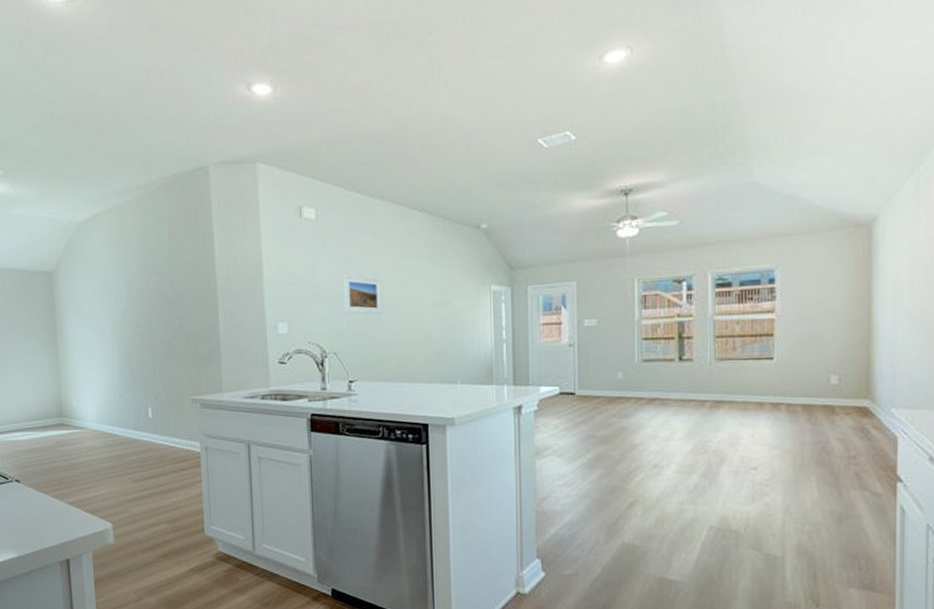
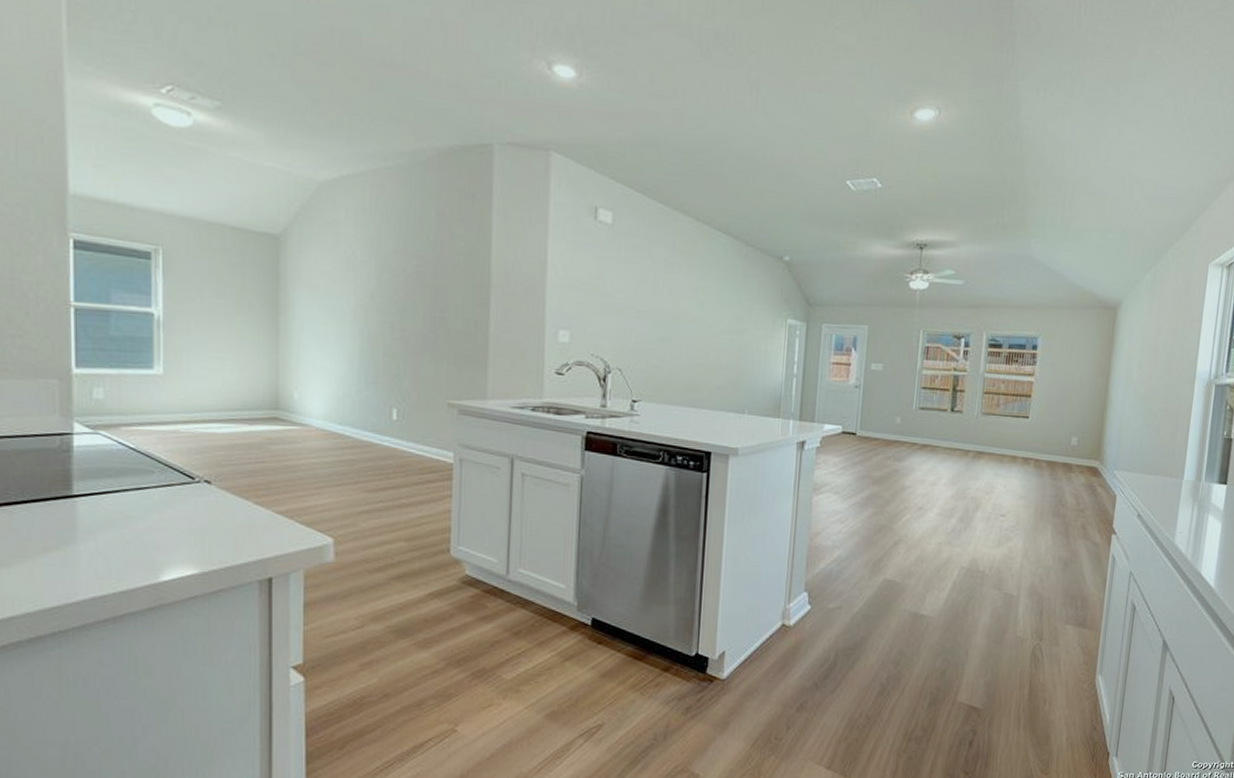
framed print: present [343,274,382,315] -> none [634,287,677,334]

